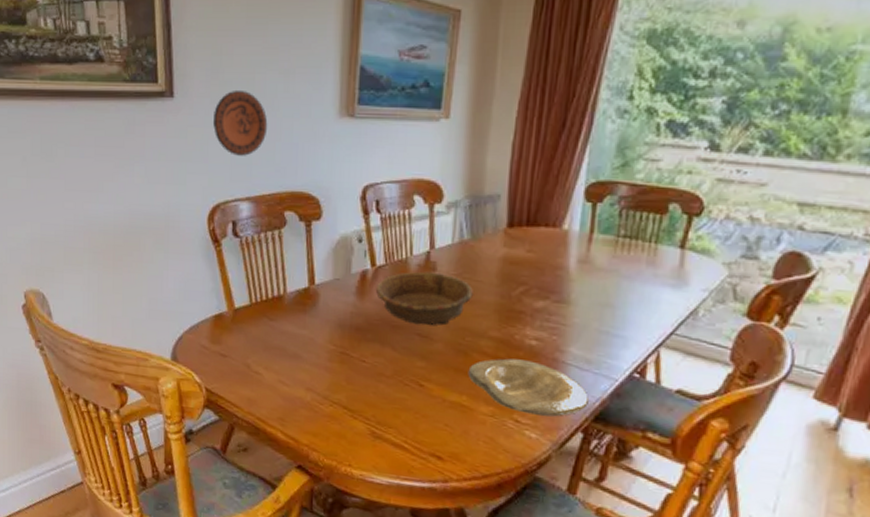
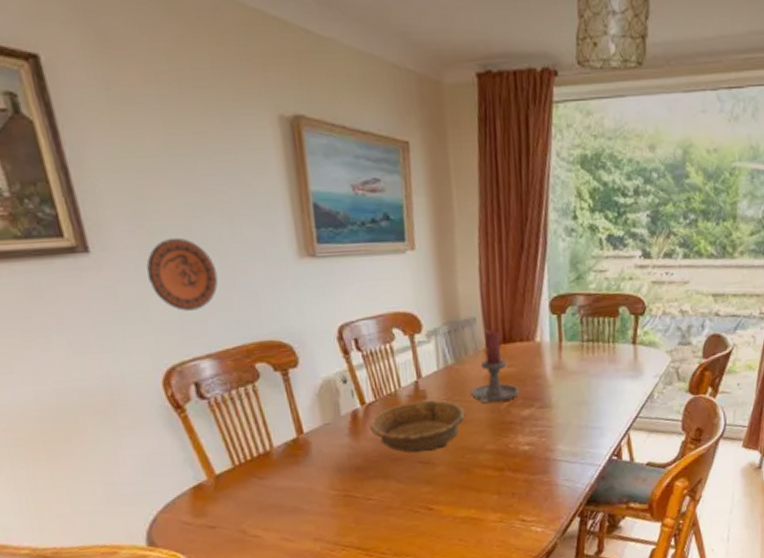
plate: present [468,358,589,417] -> none [472,464,580,512]
candle holder: none [482,208,536,288] -> present [470,329,520,403]

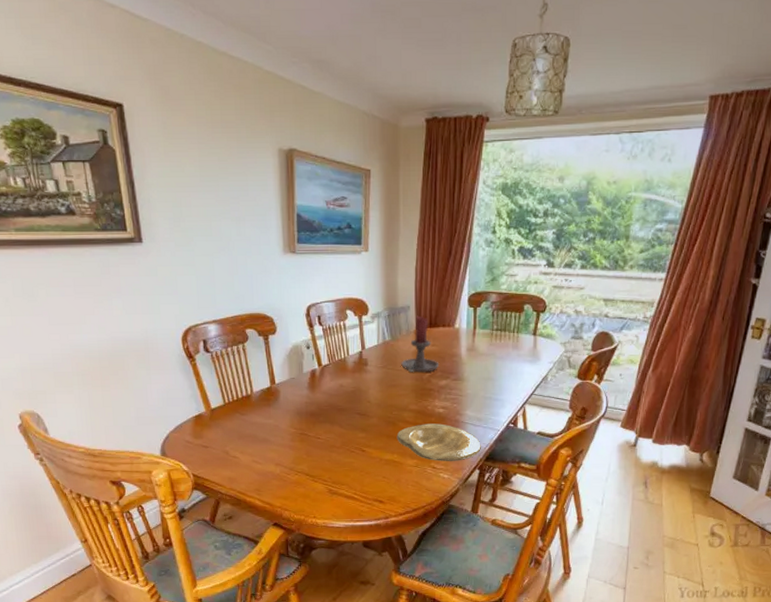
decorative plate: present [146,237,218,311] -> none [179,234,226,288]
decorative bowl: present [370,399,465,453] -> none [324,366,396,407]
plate: none [472,464,580,512] -> present [396,423,481,461]

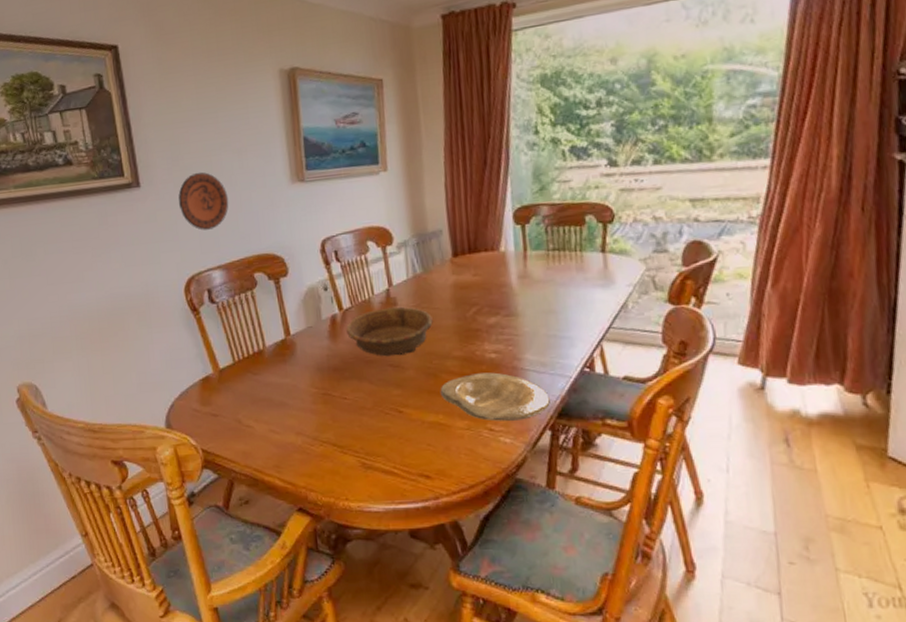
decorative plate: none [179,234,226,288] -> present [178,172,229,231]
decorative bowl: none [324,366,396,407] -> present [346,306,433,357]
candle holder: present [401,315,440,373] -> none [437,240,486,311]

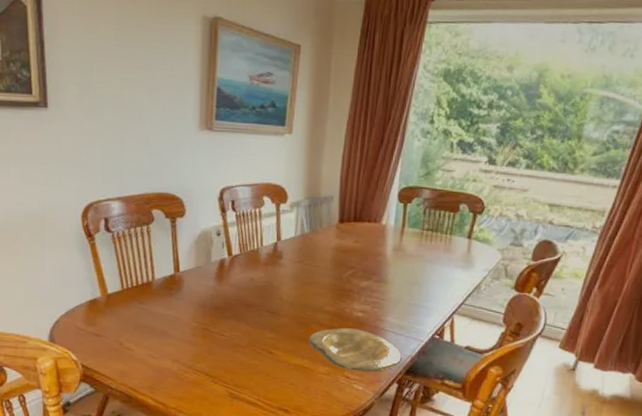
decorative plate: present [178,172,229,231] -> none [86,103,136,161]
decorative bowl: present [346,306,433,357] -> none [233,259,312,304]

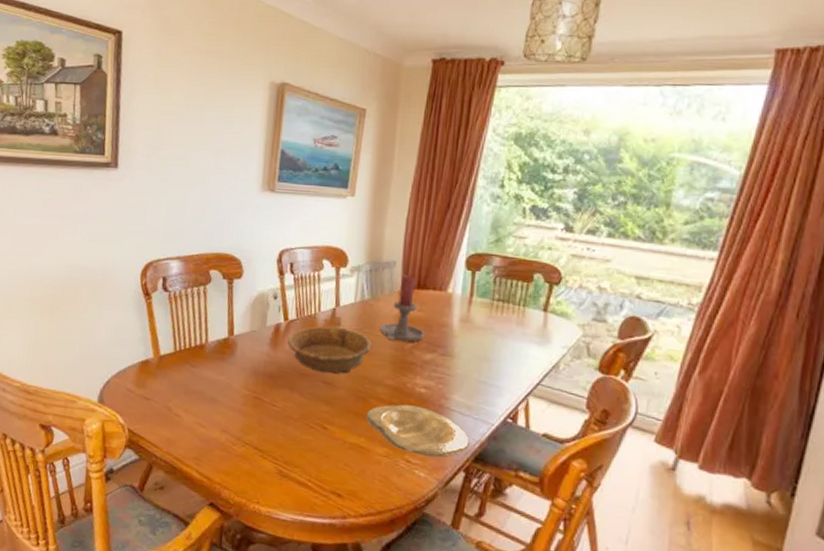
decorative bowl: none [233,259,312,304] -> present [288,325,372,375]
candle holder: none [319,208,362,271] -> present [380,274,426,342]

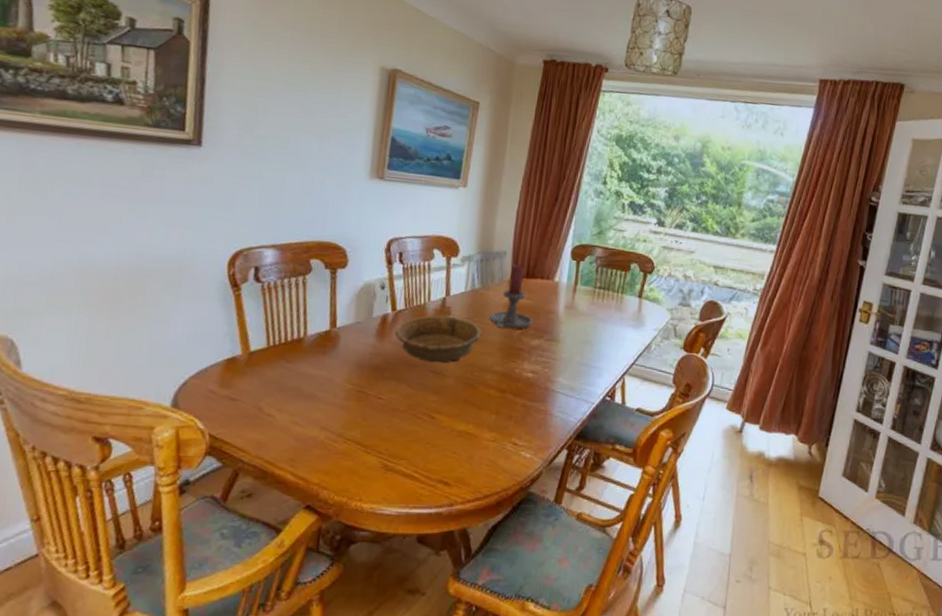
plate: present [366,404,469,458] -> none [474,389,572,438]

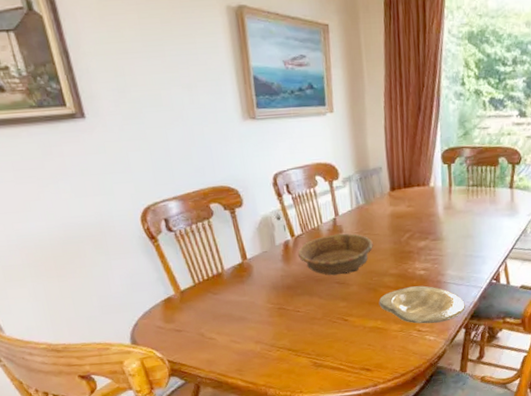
plate: none [474,389,572,438] -> present [378,285,465,324]
candle holder: present [489,263,533,329] -> none [377,176,417,236]

